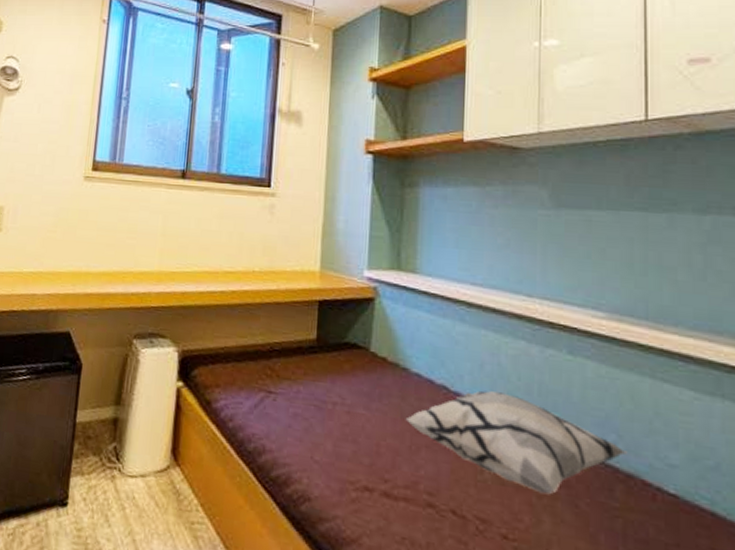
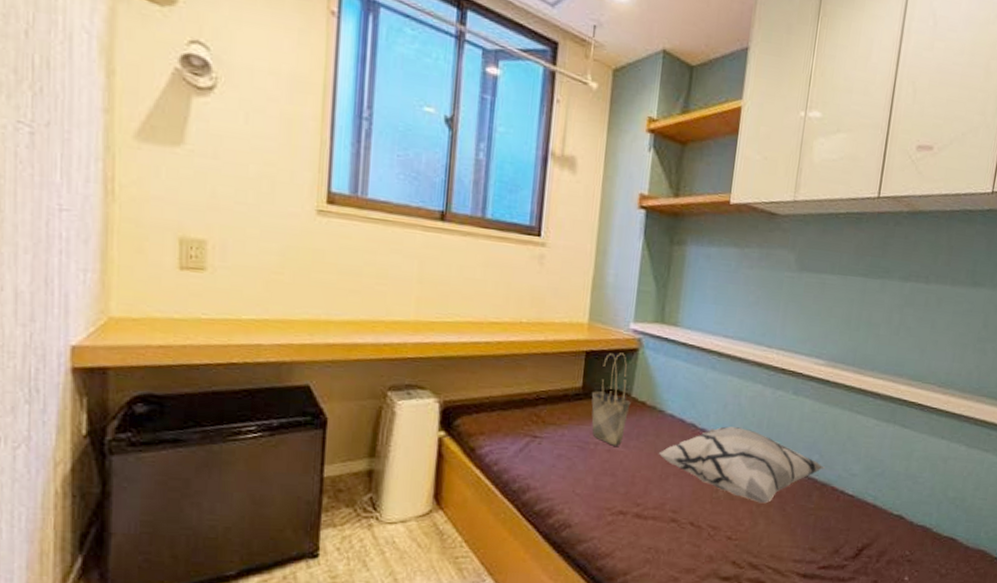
tote bag: none [326,302,370,408] -> present [591,353,631,446]

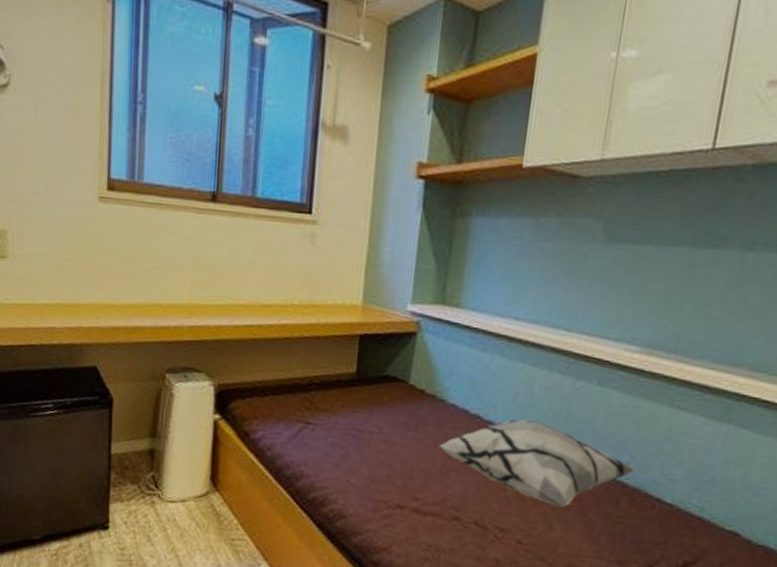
tote bag: present [591,353,631,446] -> none [366,336,409,436]

